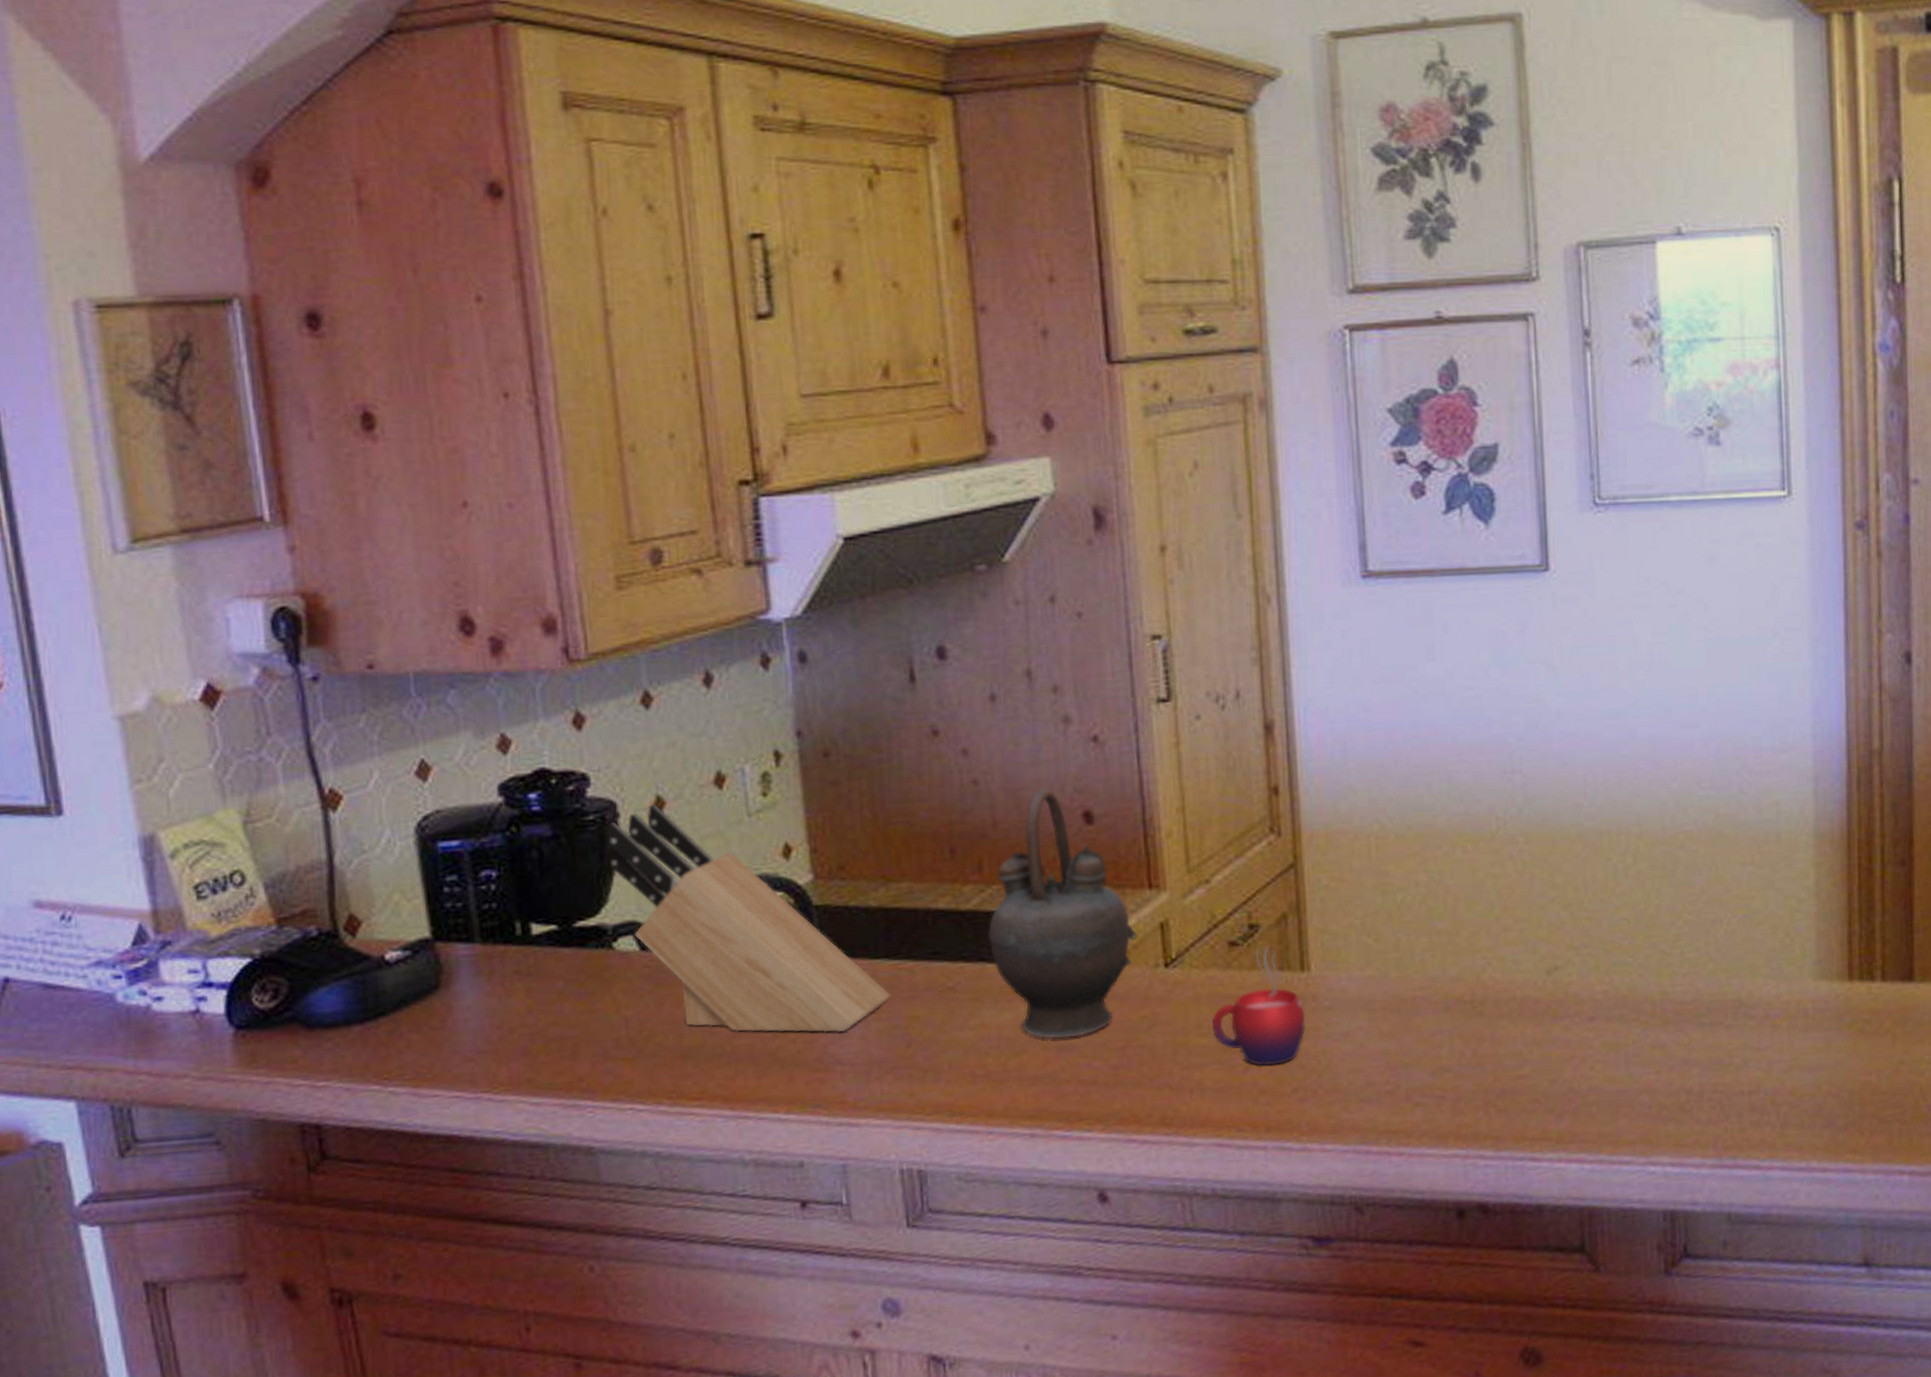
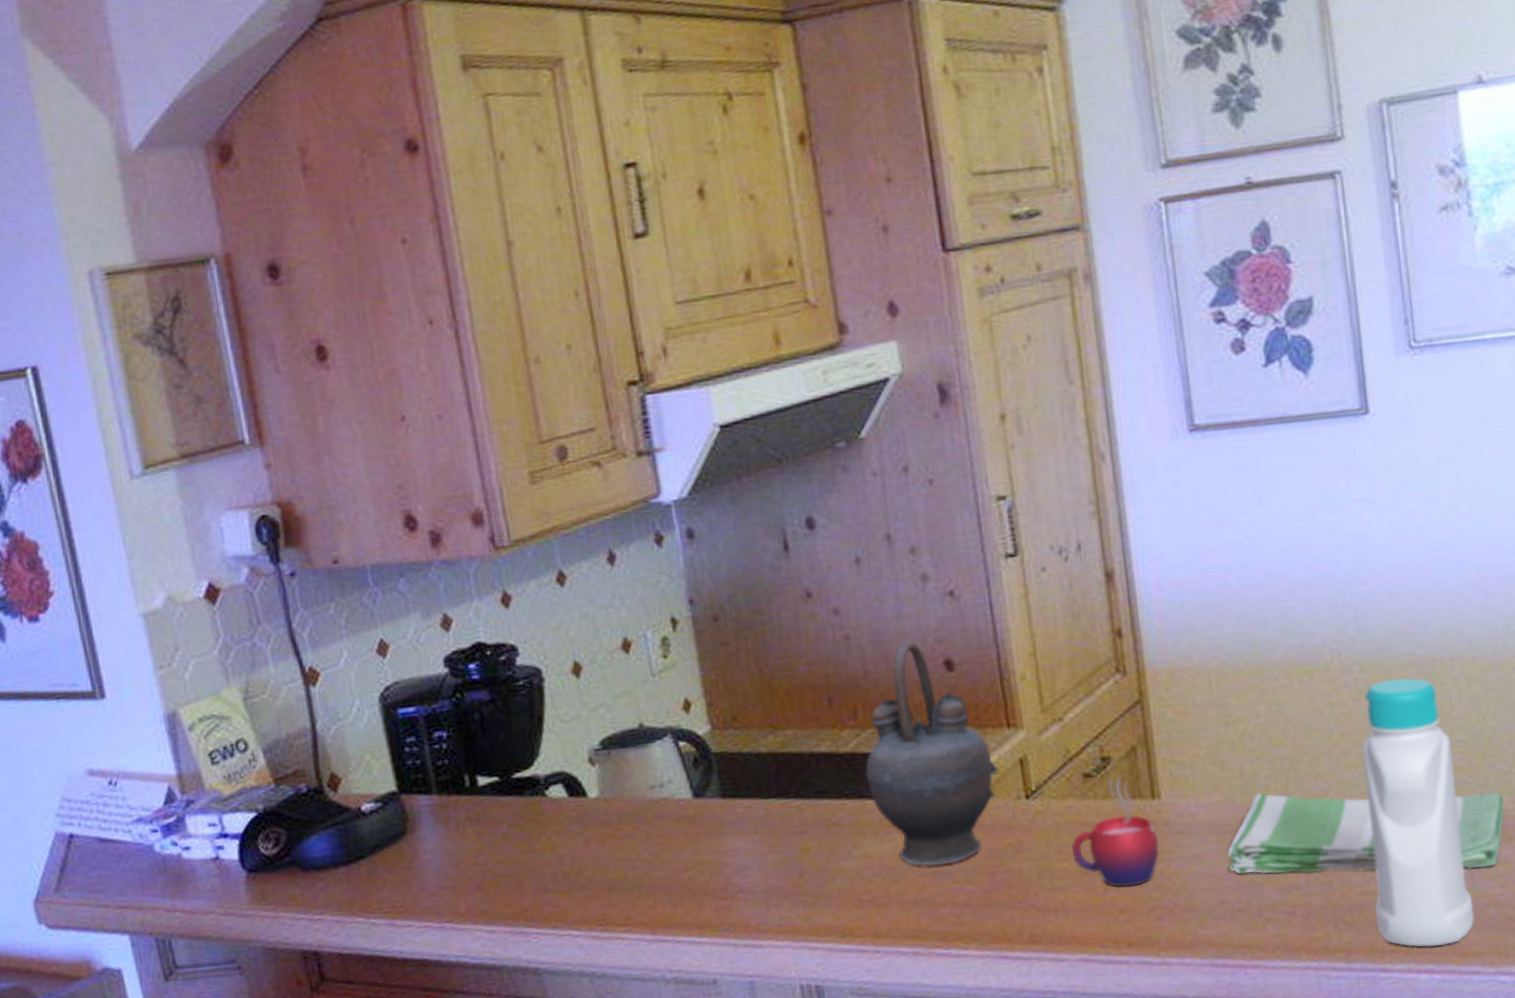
knife block: present [607,803,891,1033] -> none [535,668,784,866]
dish towel: none [1377,967,1664,1055] -> present [1227,792,1505,875]
bottle: none [1524,851,1628,1136] -> present [1362,678,1475,947]

